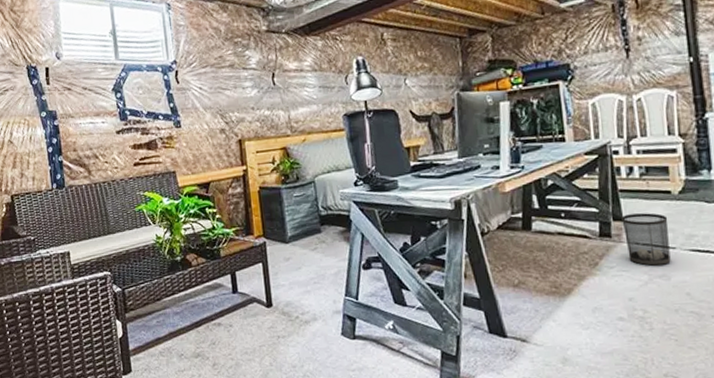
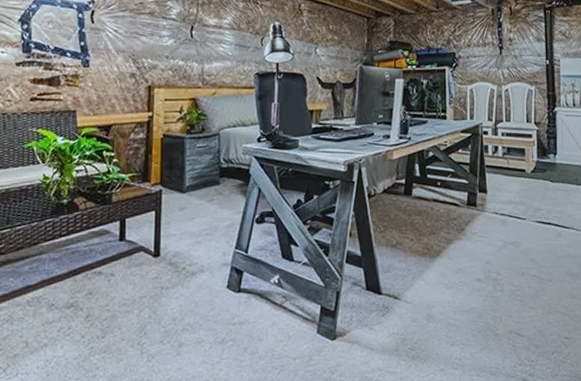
waste bin: present [621,213,671,266] -> none [486,187,522,234]

